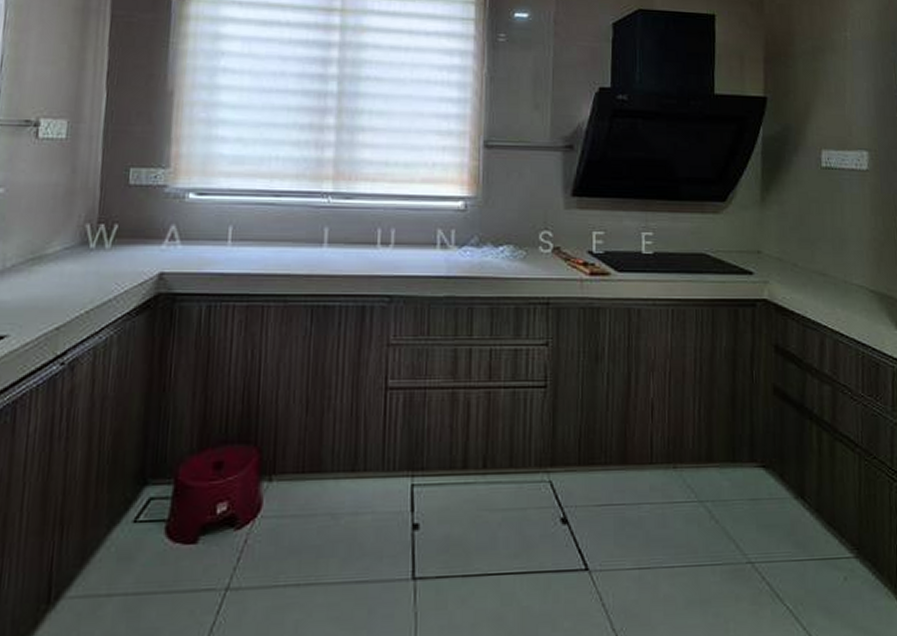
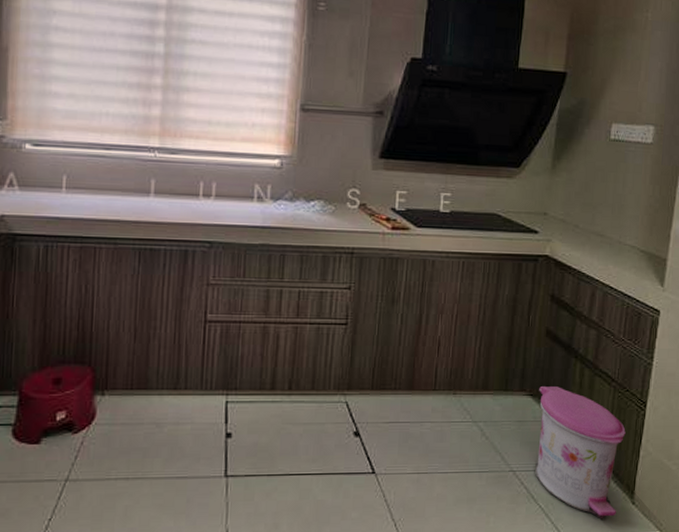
trash can: none [772,455,880,623] -> present [535,387,626,520]

